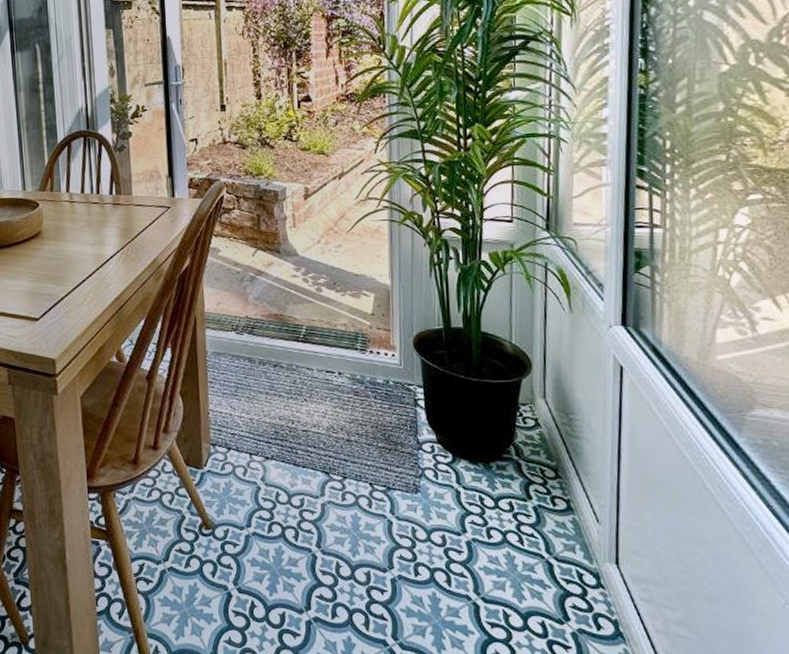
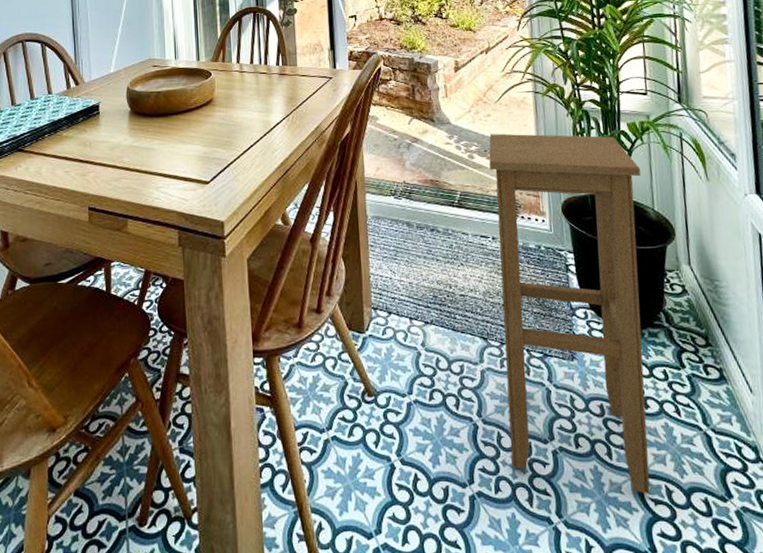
stool: none [338,265,501,618] -> present [489,133,651,494]

